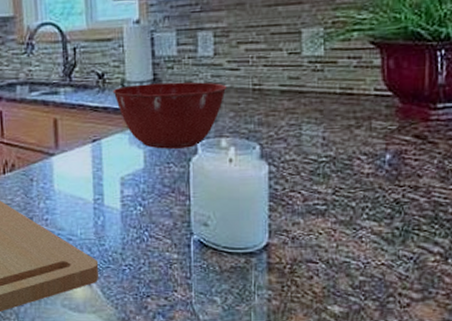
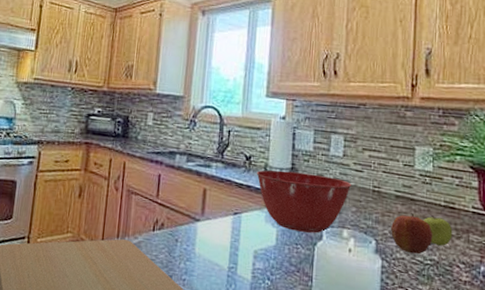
apple: none [277,108,328,153] -> present [391,213,433,255]
fruit: none [316,107,351,139] -> present [423,216,453,246]

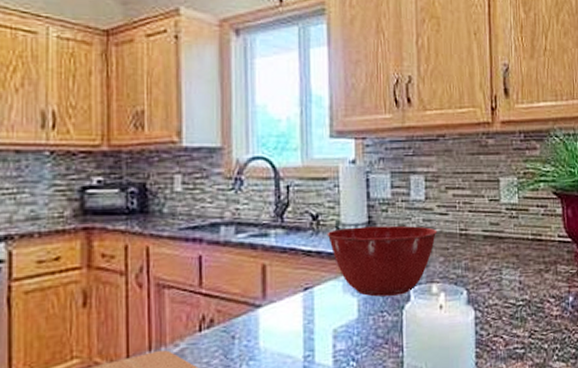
apple: present [391,213,433,255] -> none [482,253,523,297]
fruit: present [423,216,453,246] -> none [513,252,542,283]

